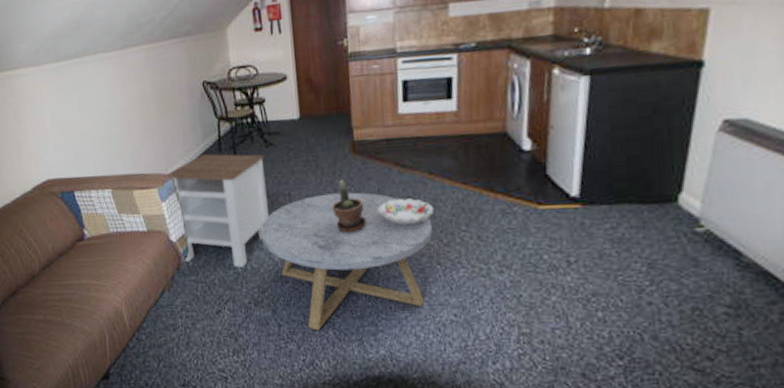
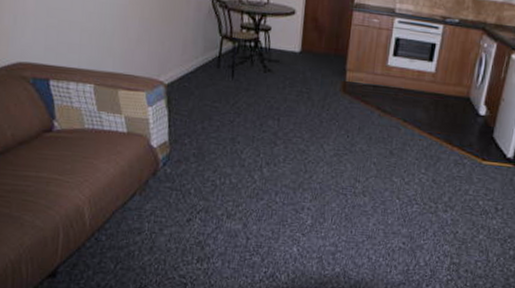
side table: present [164,153,269,268] -> none [155,67,262,181]
coffee table: present [260,192,433,331] -> none [244,124,399,247]
potted plant: present [332,180,367,233] -> none [315,114,345,163]
decorative bowl: present [378,198,435,226] -> none [355,138,403,163]

